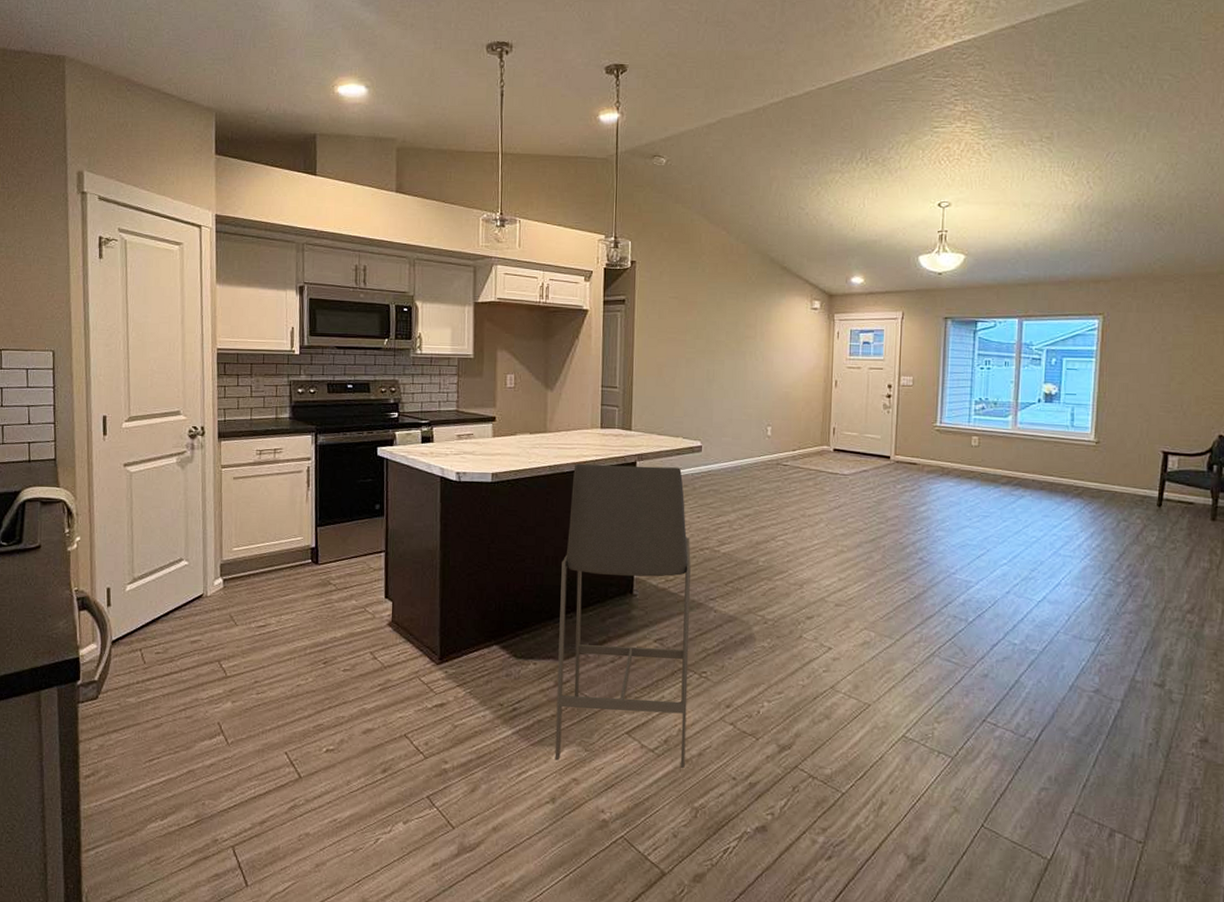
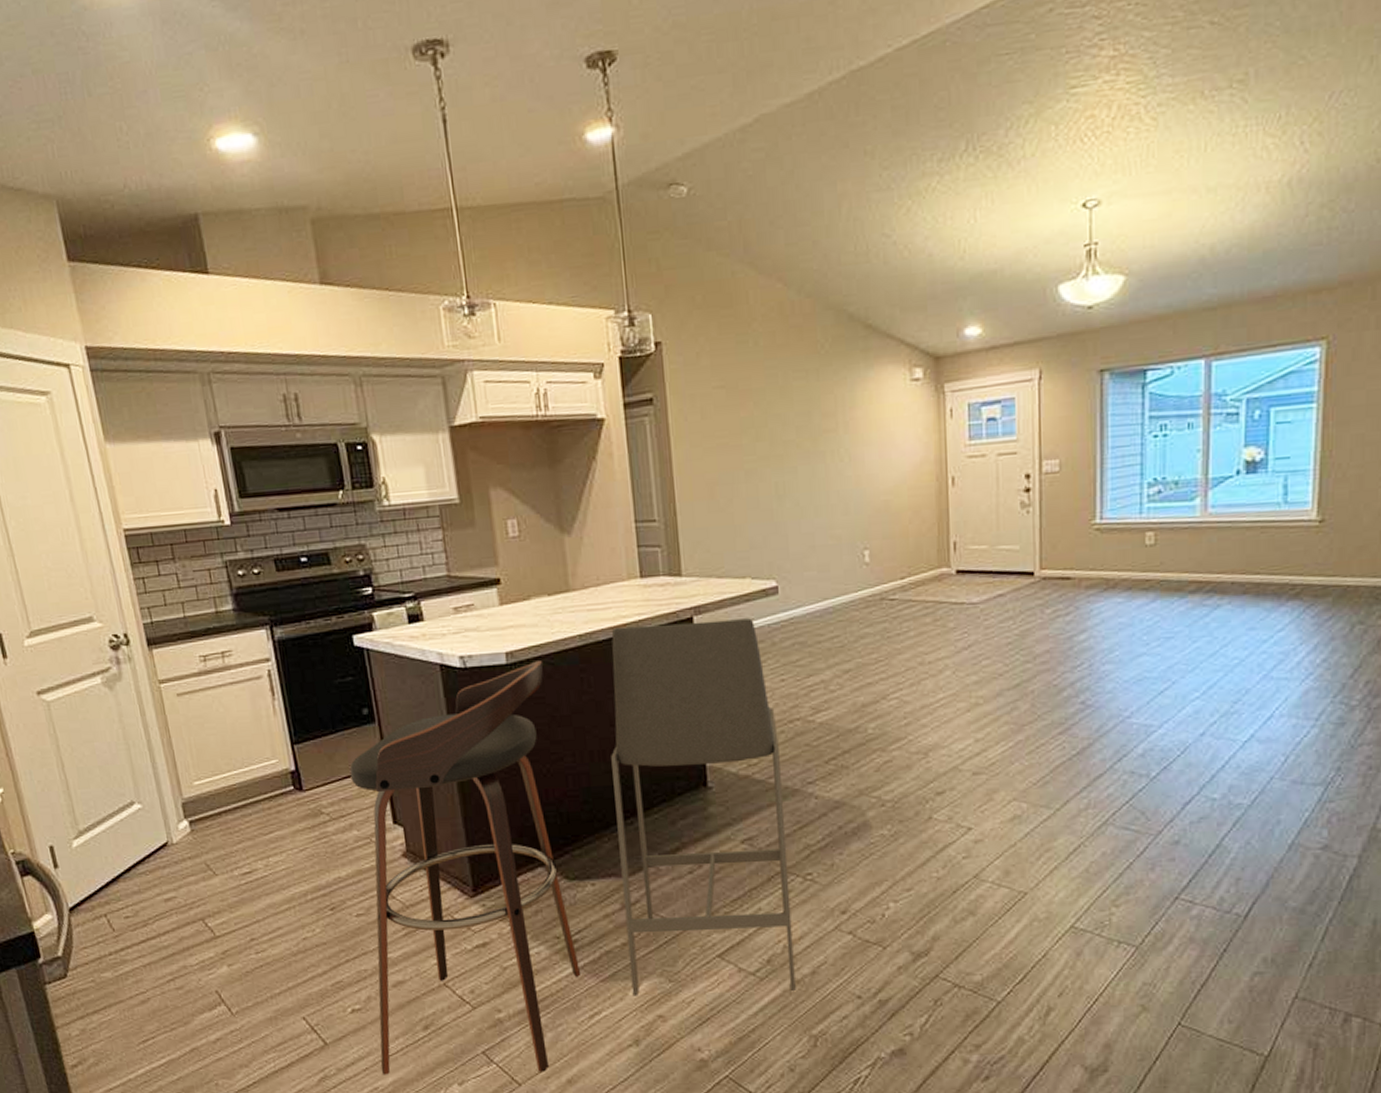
bar stool: none [342,482,520,819] -> present [349,661,582,1075]

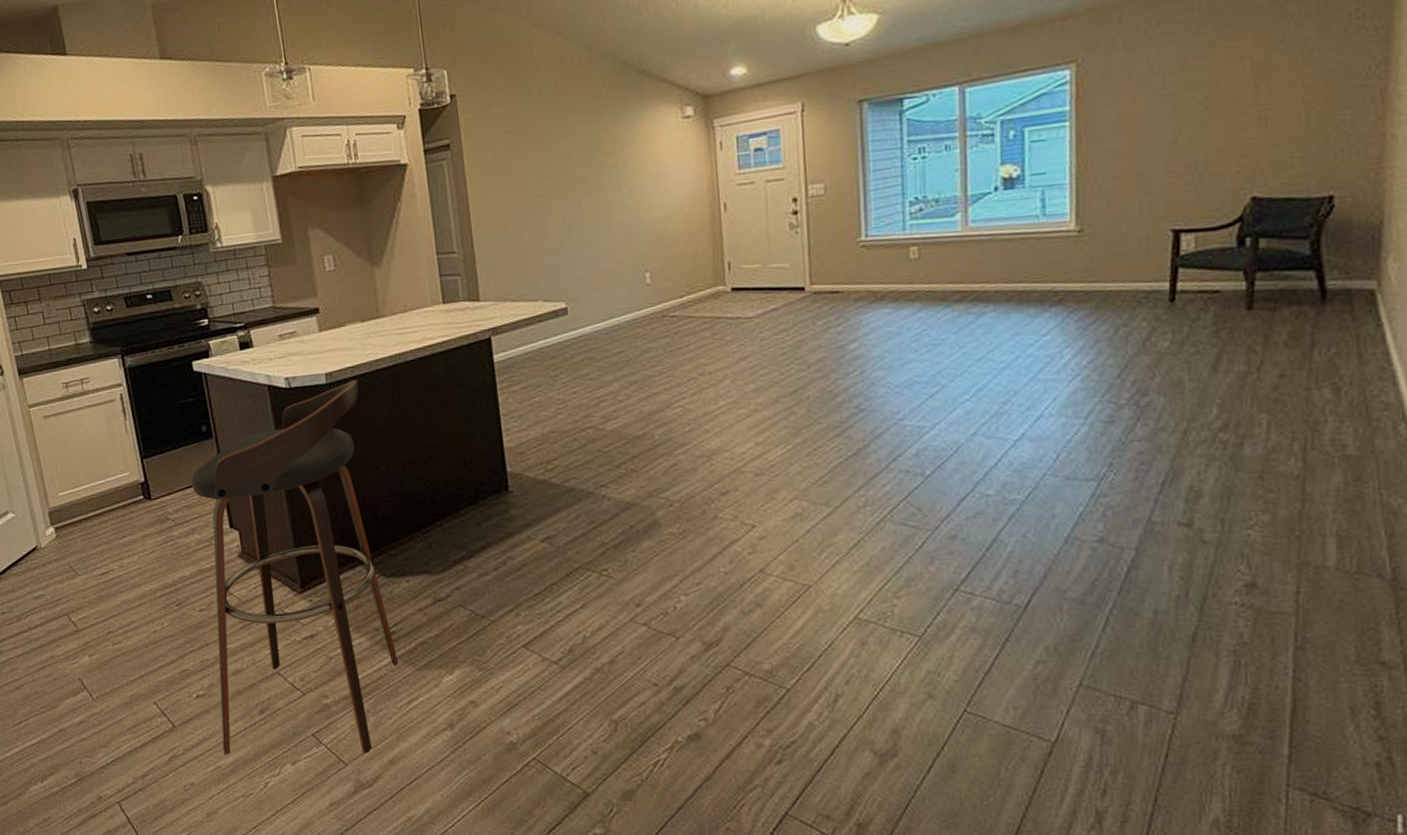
bar stool: present [611,618,796,996] -> none [418,337,596,684]

